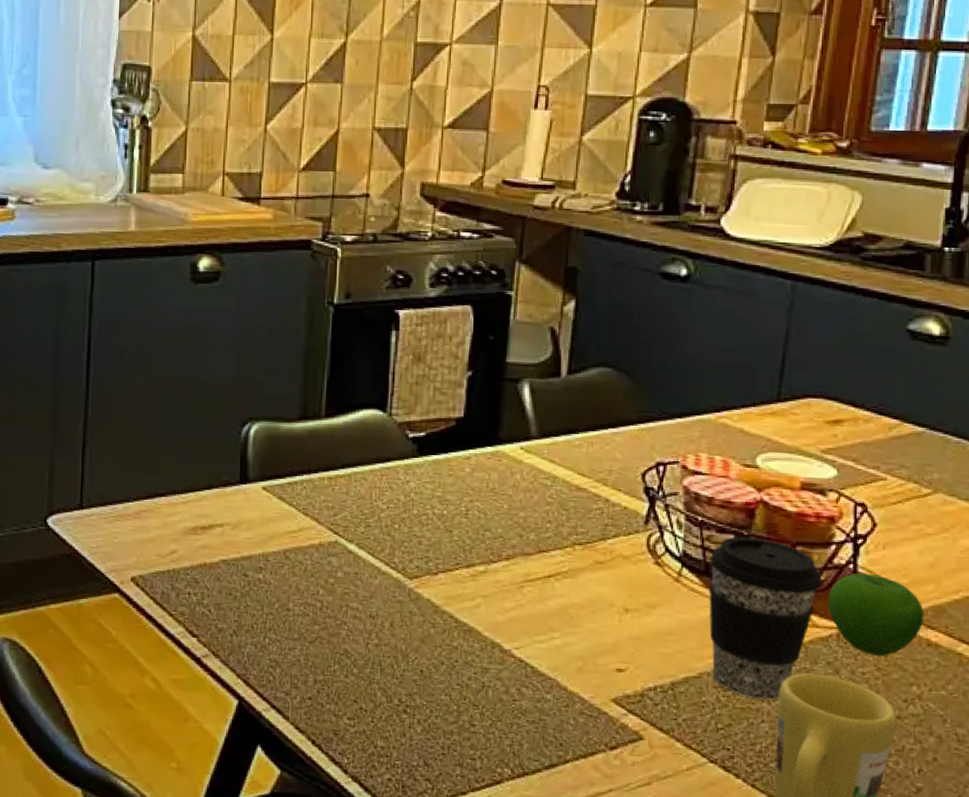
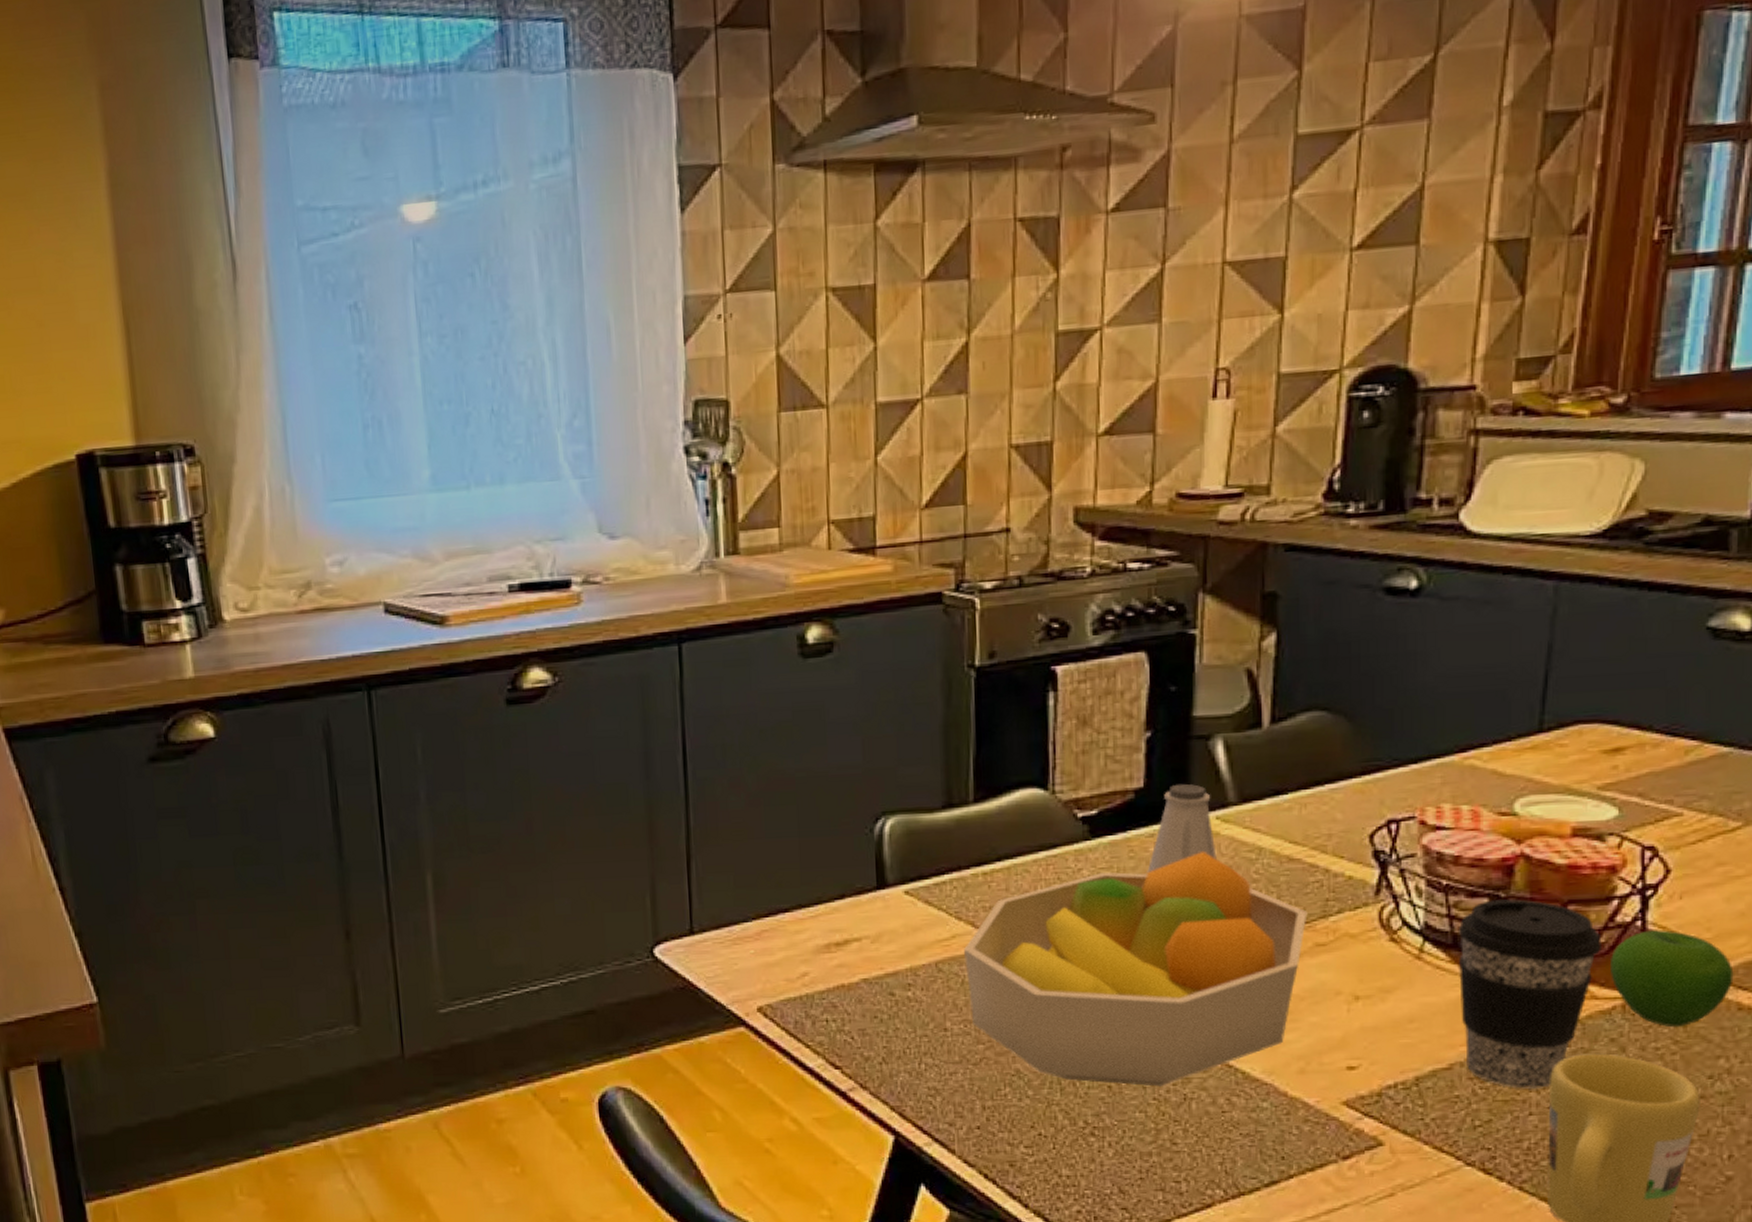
fruit bowl: none [308,475,590,674] -> present [964,852,1308,1087]
saltshaker: none [462,417,520,490] -> present [1147,784,1217,874]

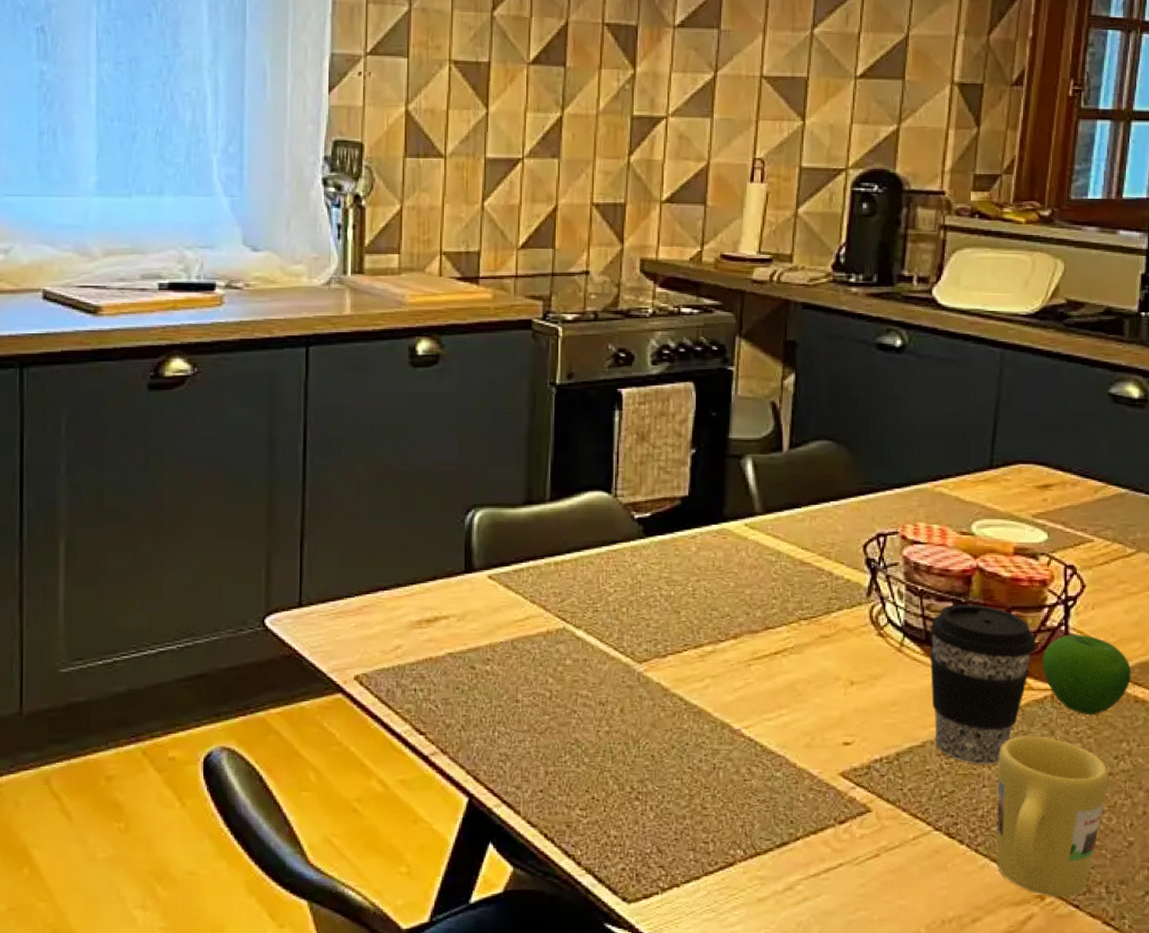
fruit bowl: present [964,852,1308,1087] -> none [536,553,815,757]
saltshaker: present [1147,784,1217,874] -> none [689,494,745,570]

